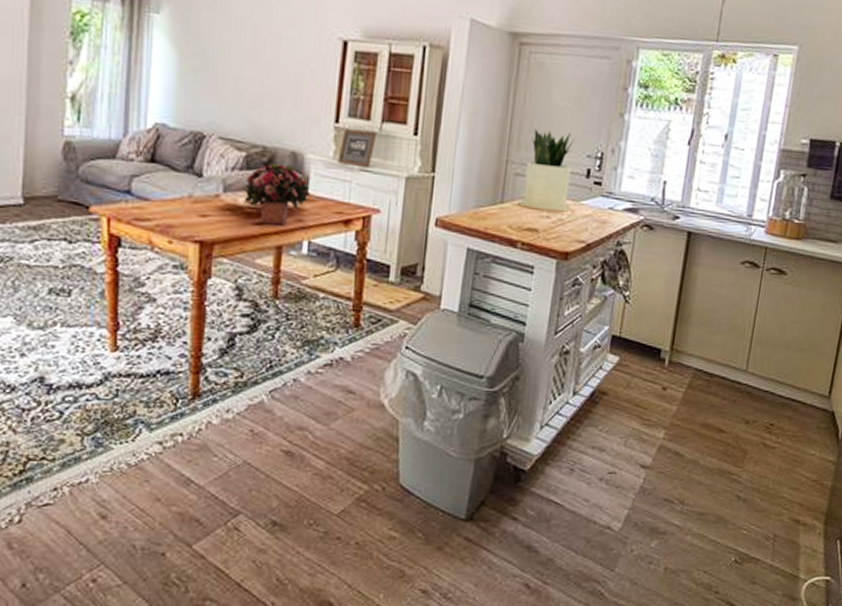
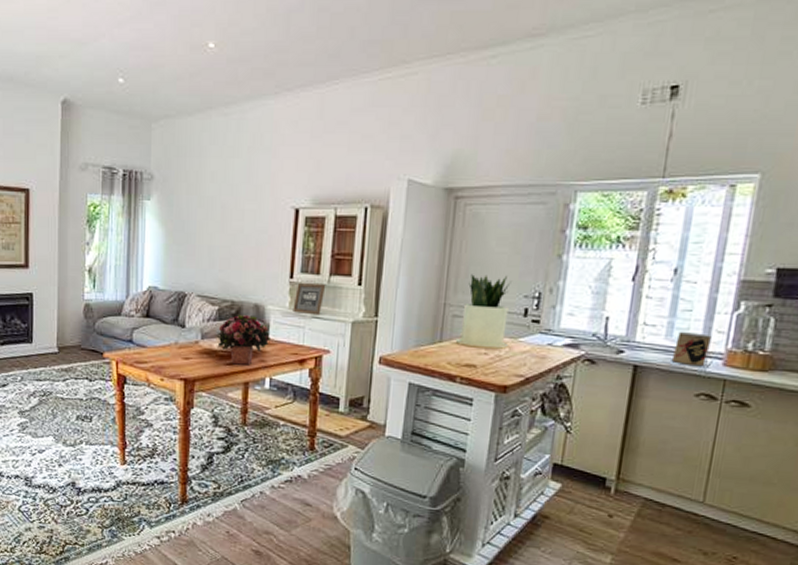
tin can: none [721,199,756,235] -> present [671,332,712,367]

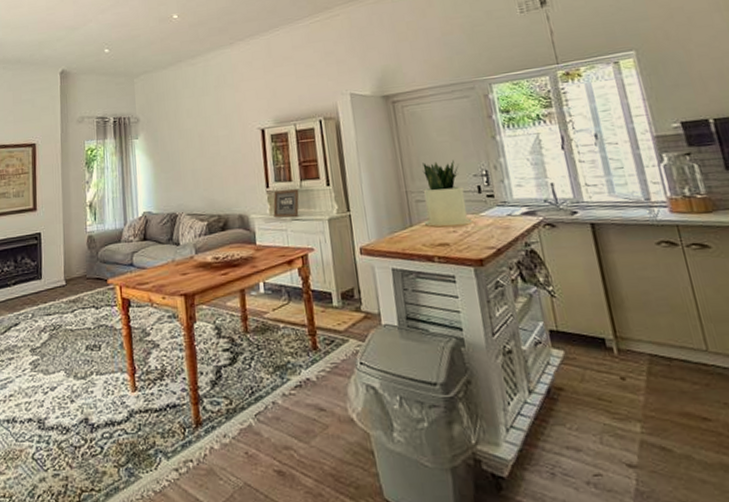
bouquet: present [216,314,272,365] -> none [208,225,259,274]
tin can: present [671,332,712,367] -> none [619,186,654,218]

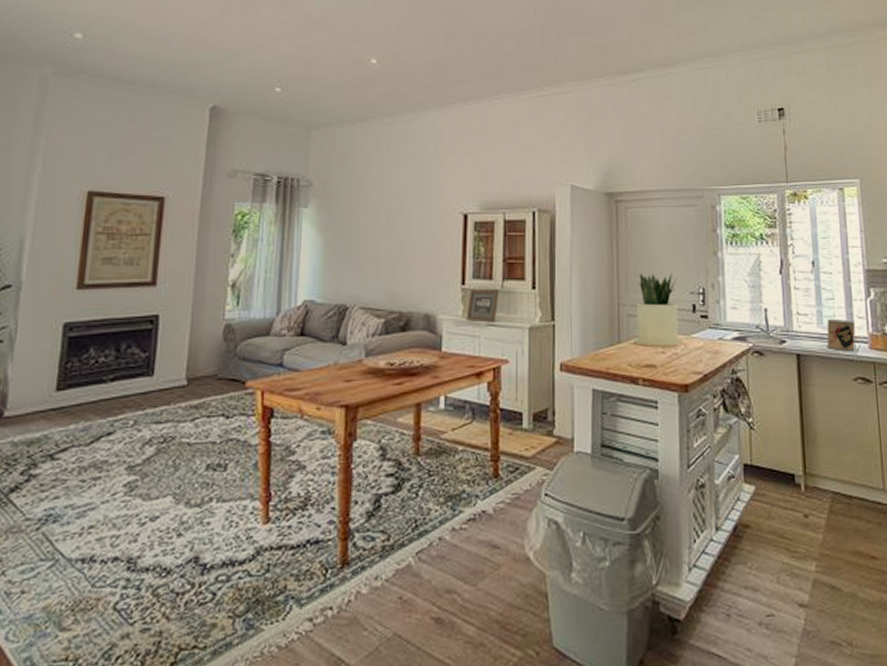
tin can: none [619,186,654,218] -> present [826,319,855,352]

